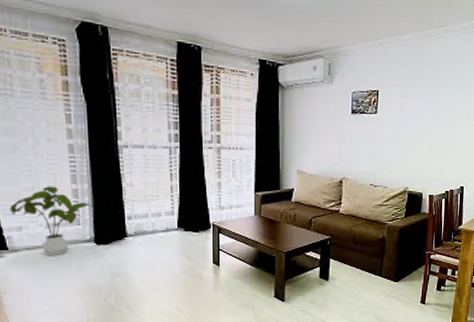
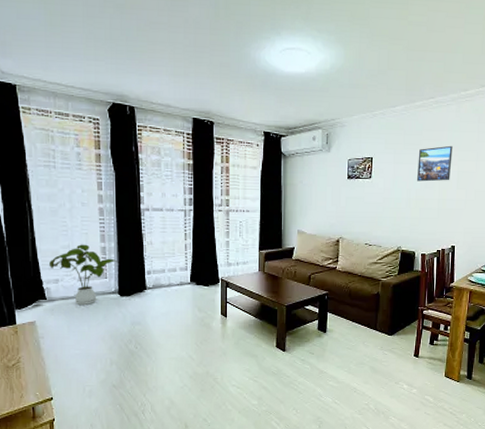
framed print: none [425,79,463,118] -> present [417,145,453,182]

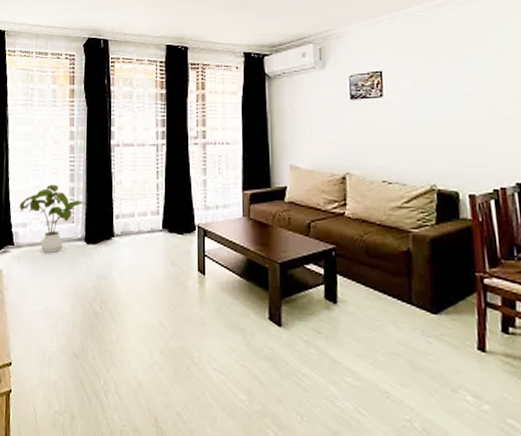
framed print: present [417,145,453,182] -> none [446,48,499,97]

